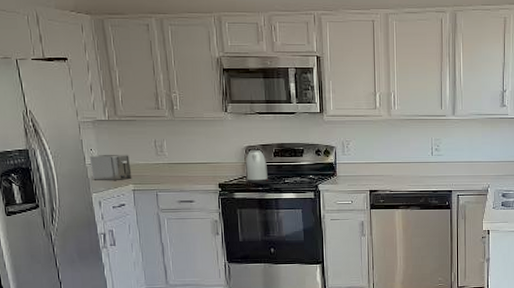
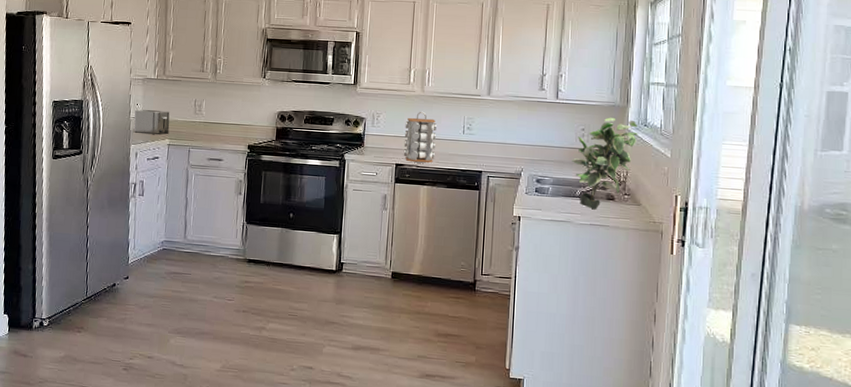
kettle: present [245,149,268,183] -> none [275,115,297,148]
spice rack: none [375,135,406,188] -> present [403,111,437,163]

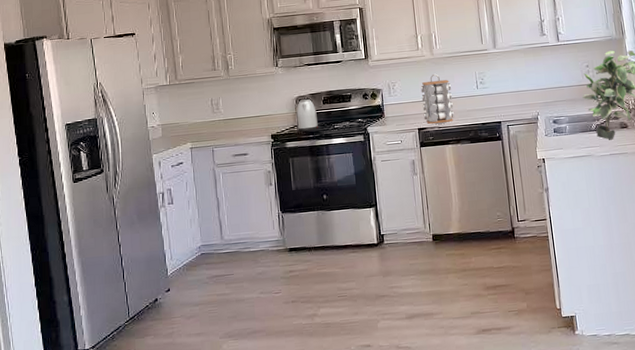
toaster: present [133,109,170,135] -> none [151,115,190,143]
kettle: none [275,115,297,148] -> present [296,98,318,132]

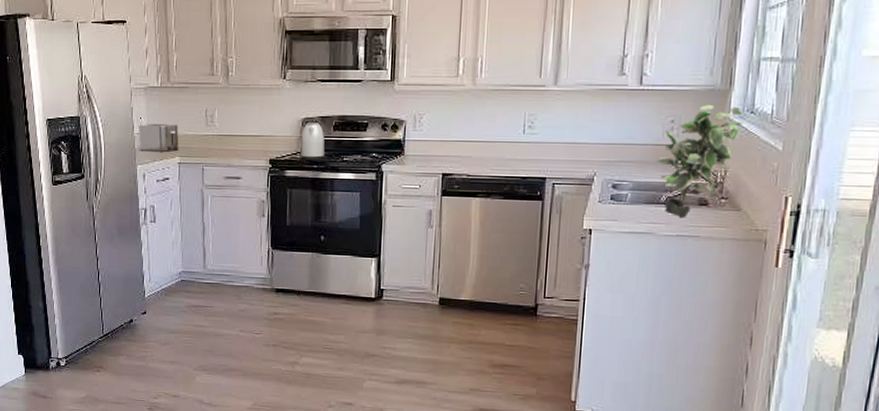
toaster: none [151,115,190,143] -> present [138,123,179,153]
spice rack: present [420,73,454,125] -> none [451,109,491,171]

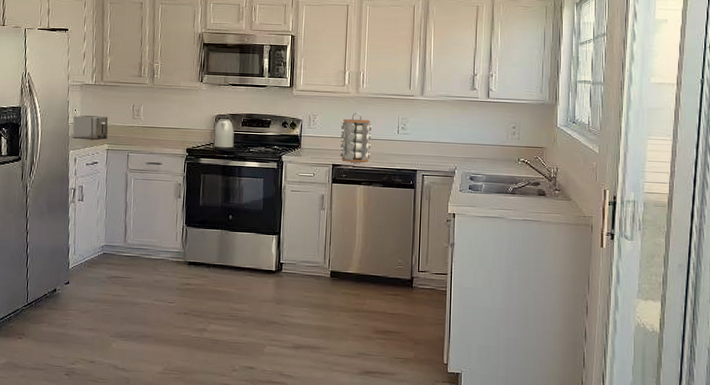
spice rack: none [451,109,491,171] -> present [339,112,372,163]
potted plant: present [657,104,743,218] -> none [504,115,567,206]

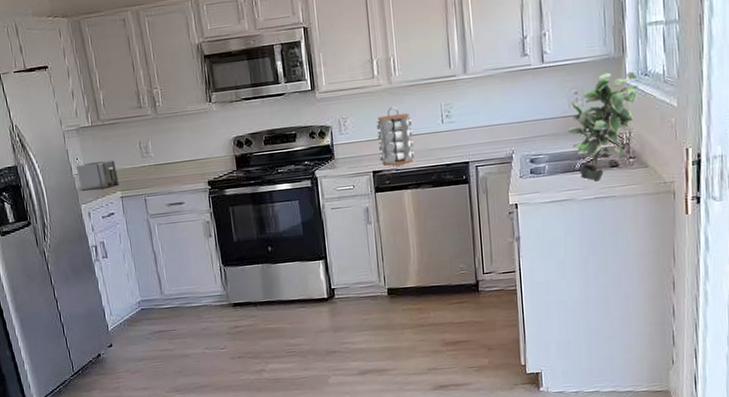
kettle: present [213,118,235,151] -> none [234,139,260,178]
potted plant: none [504,115,567,206] -> present [567,71,638,182]

